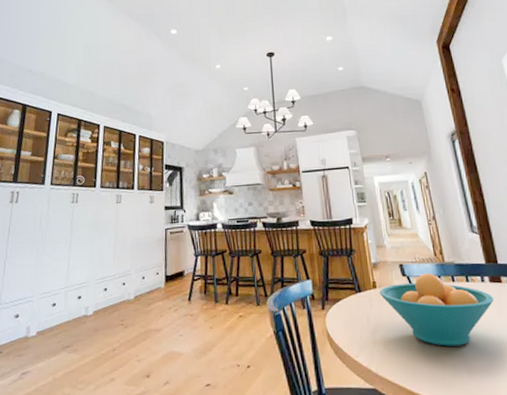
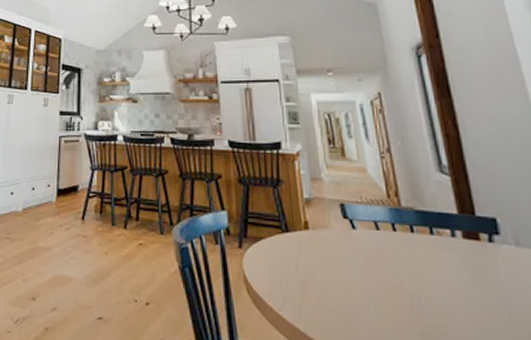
fruit bowl: present [379,272,494,347] -> none [312,217,469,315]

